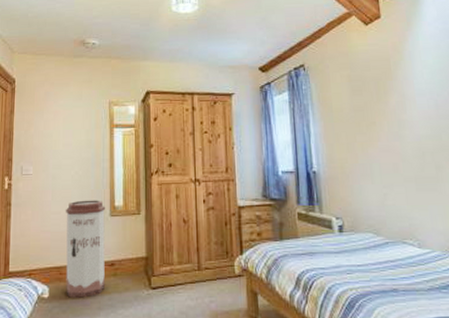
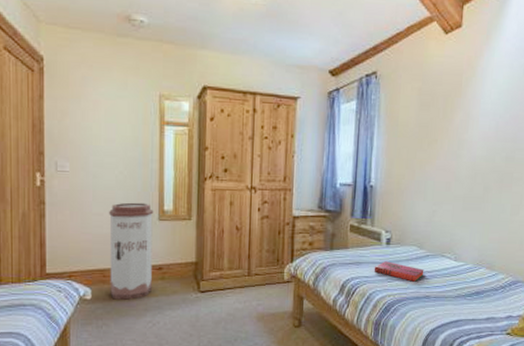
hardback book: none [329,250,387,273] -> present [374,261,424,282]

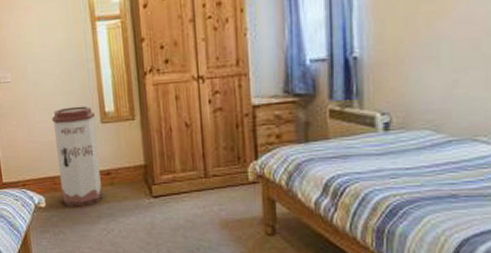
hardback book: present [374,261,424,282] -> none [368,152,446,177]

